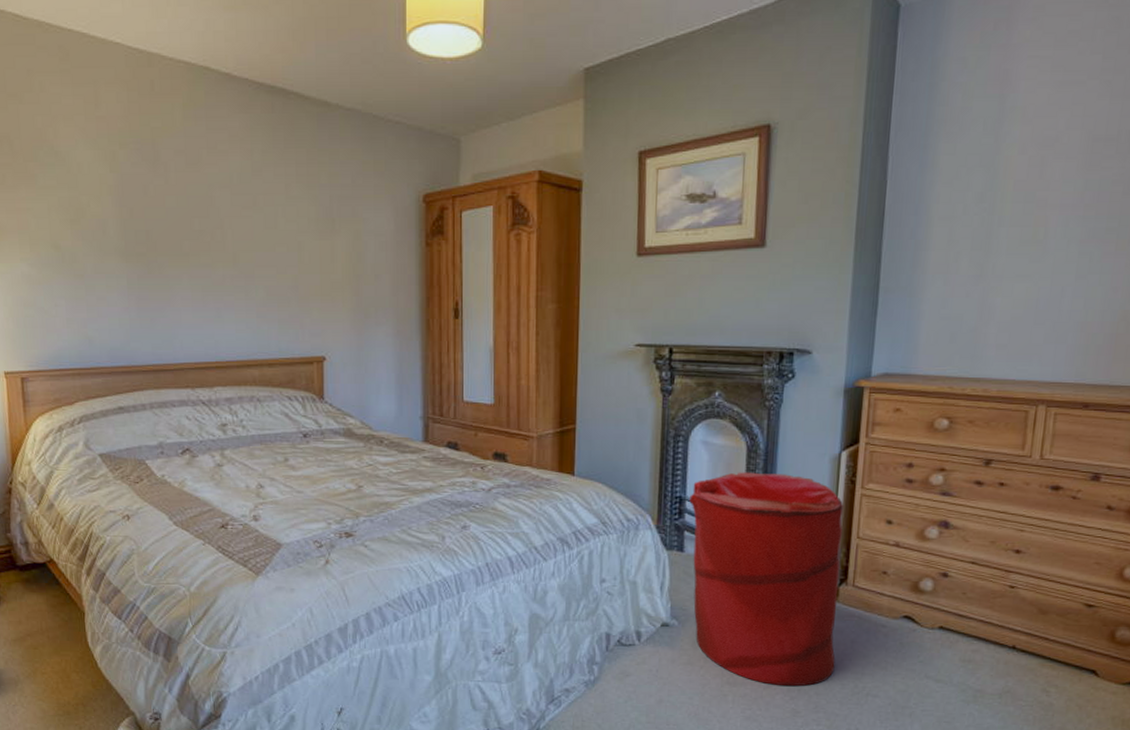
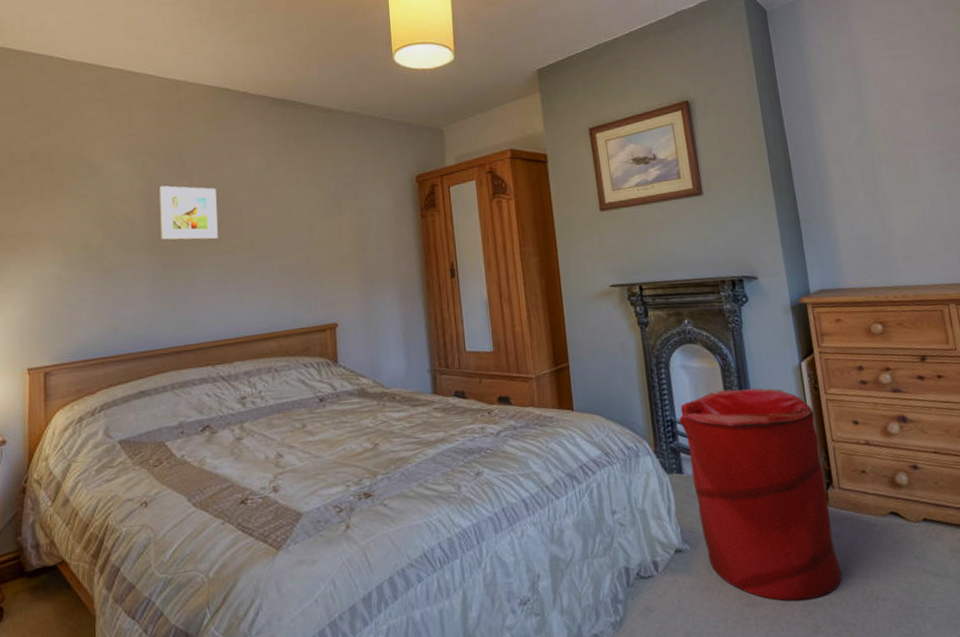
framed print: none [132,183,197,251] -> present [159,185,218,240]

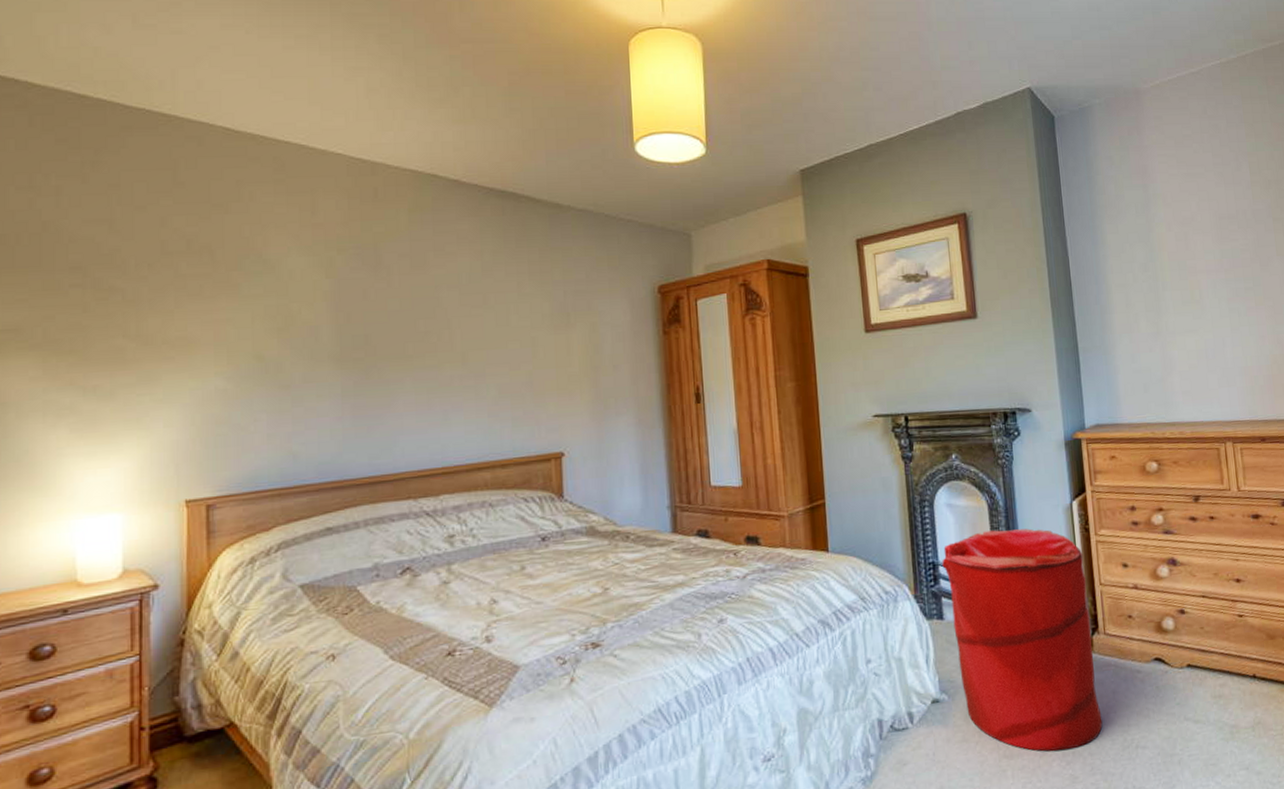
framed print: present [159,185,218,240] -> none [350,287,422,353]

